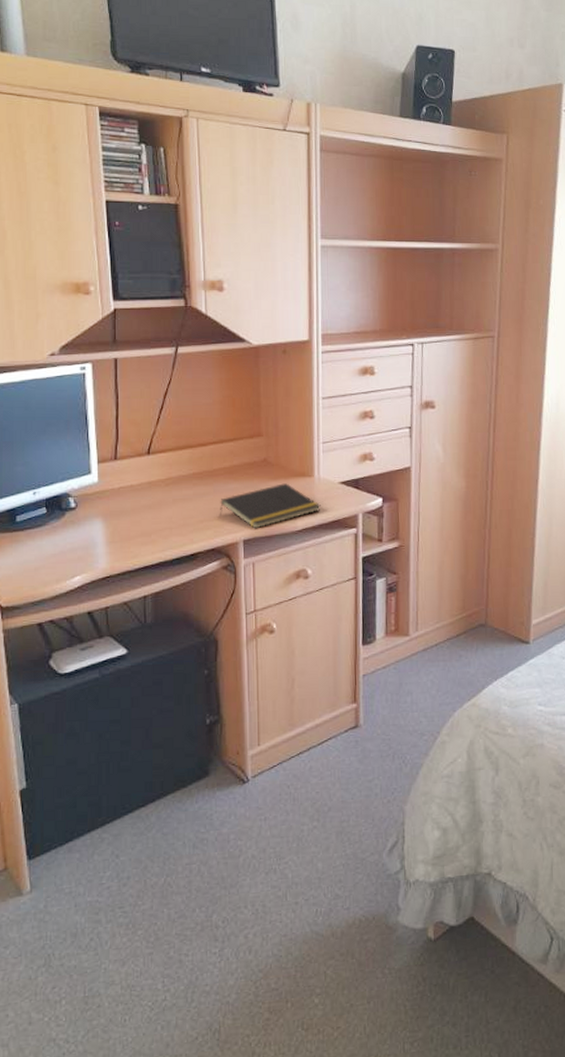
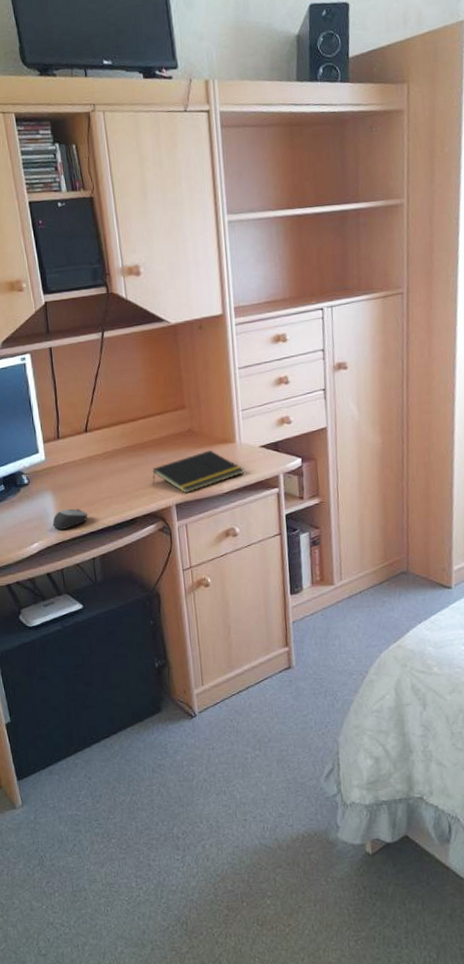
computer mouse: none [100,538,142,562] -> present [52,508,88,530]

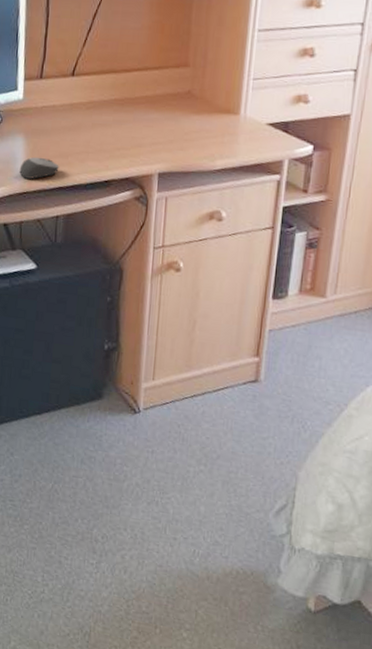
notepad: present [152,450,244,494] -> none [136,118,244,163]

